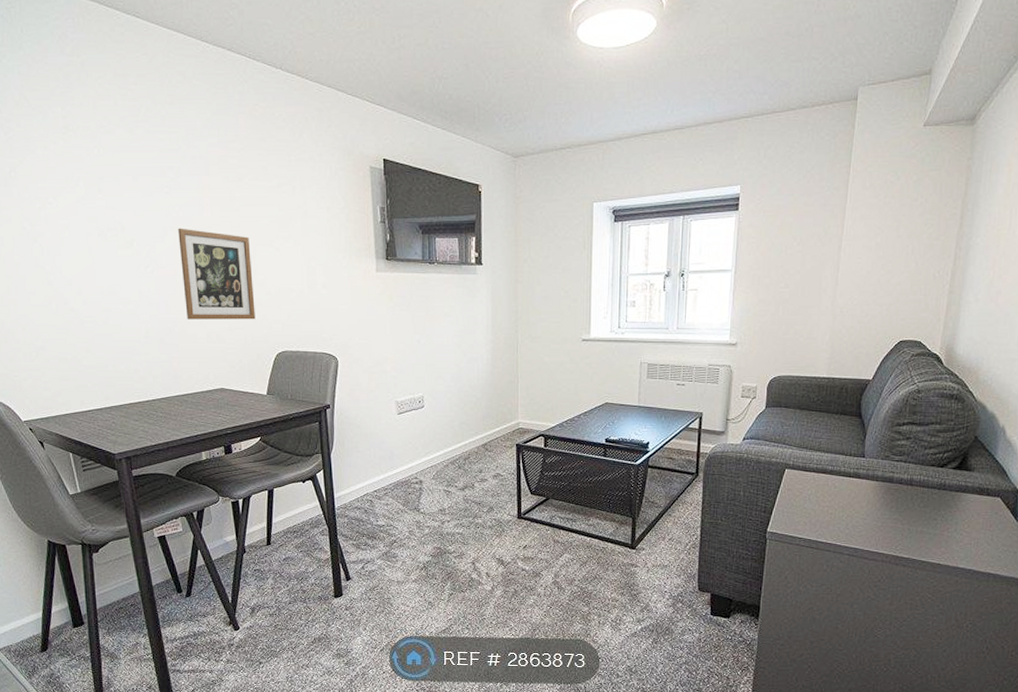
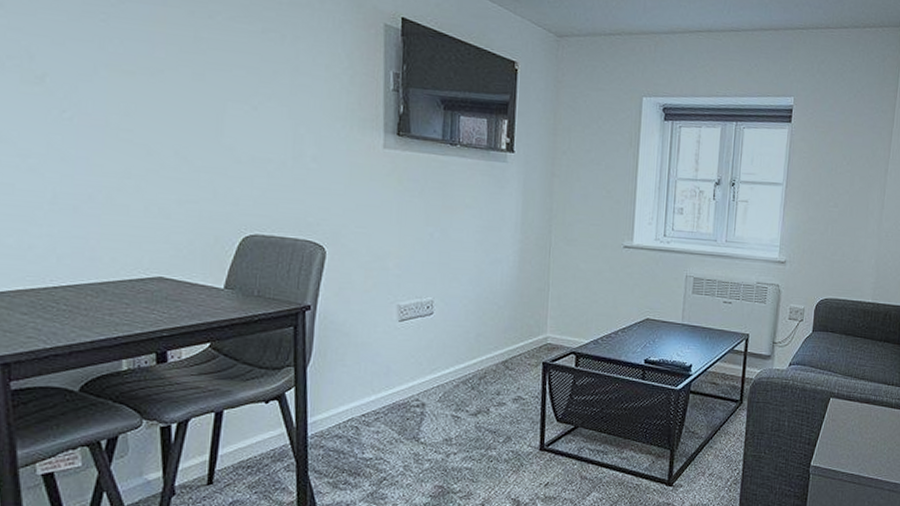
picture frame: present [178,228,255,320] -> none [114,66,218,193]

